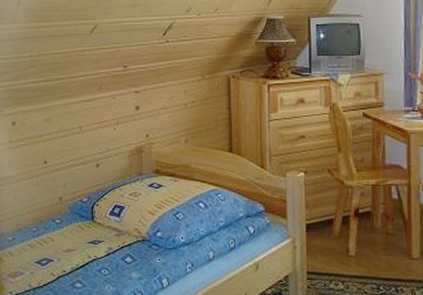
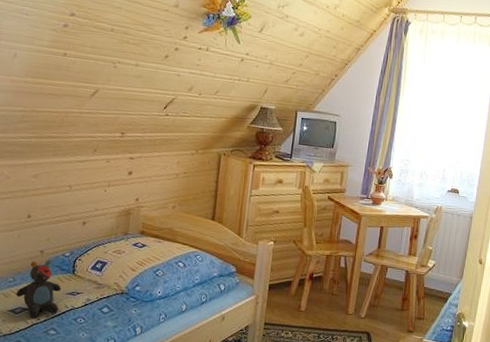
teddy bear: none [41,206,83,269] -> present [16,260,62,317]

